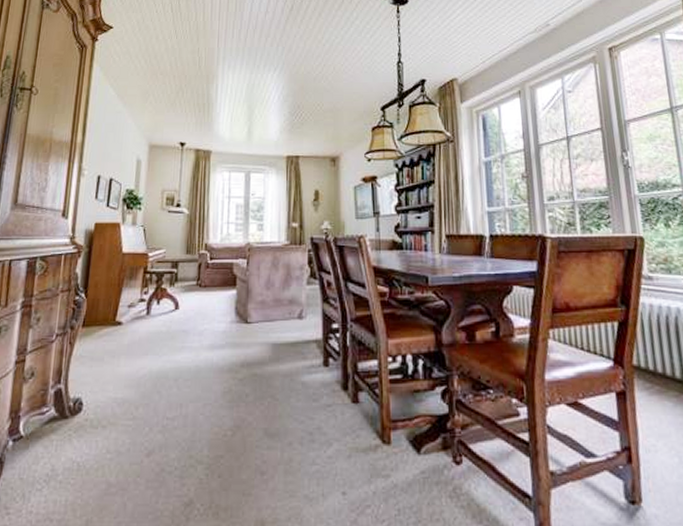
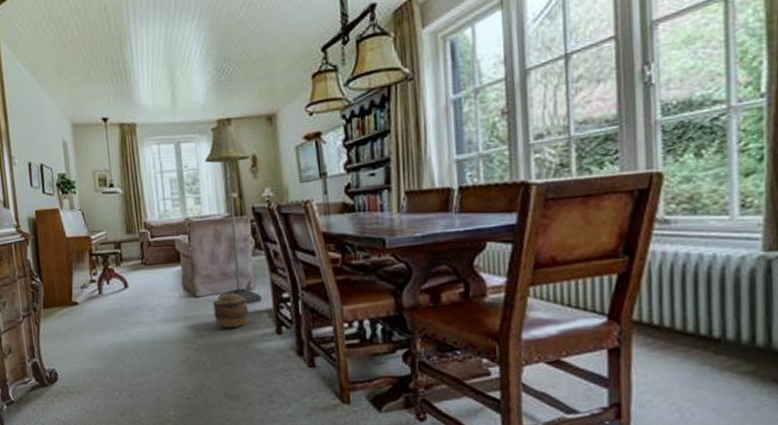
basket: none [263,321,298,358] -> present [213,293,249,329]
floor lamp: none [269,160,313,333] -> present [204,124,263,305]

